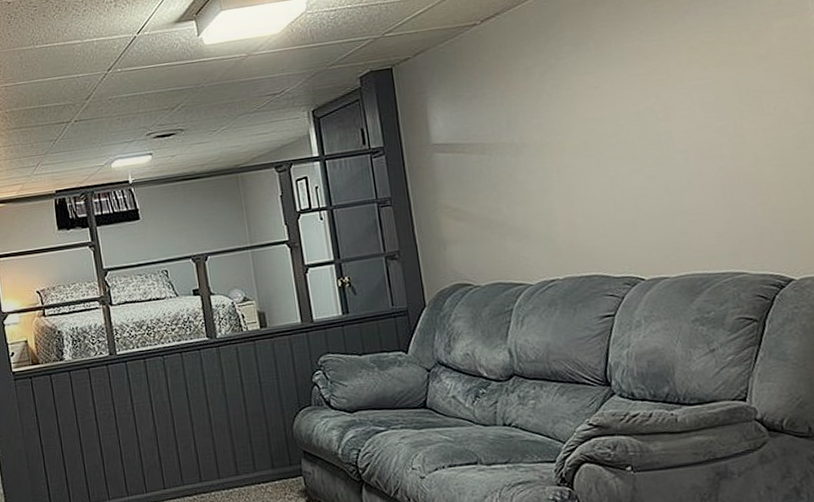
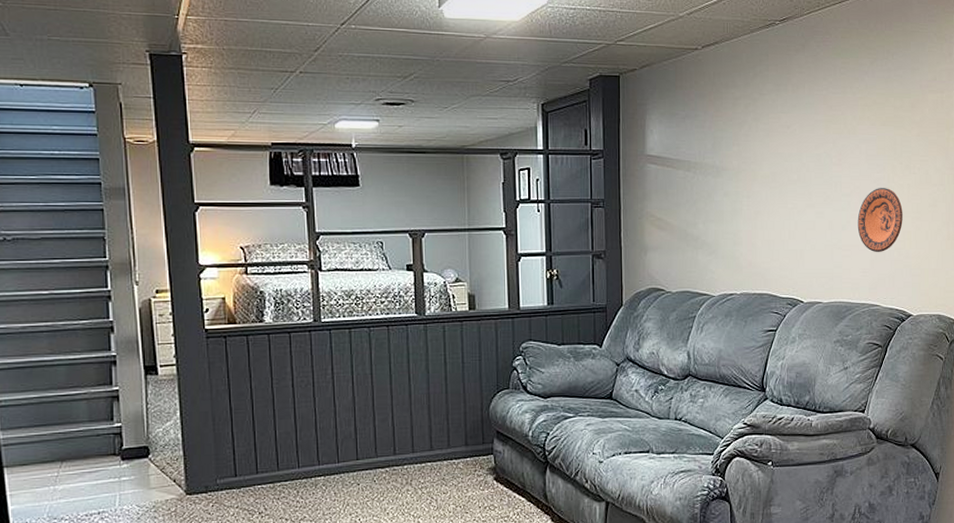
decorative plate: none [700,136,763,213] -> present [857,188,903,253]

